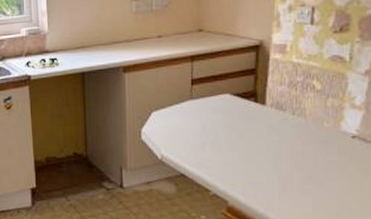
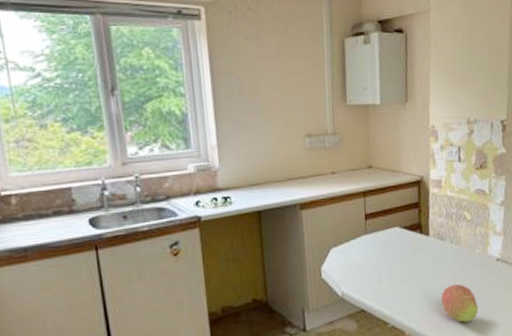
fruit: none [274,158,322,200] -> present [440,284,478,322]

